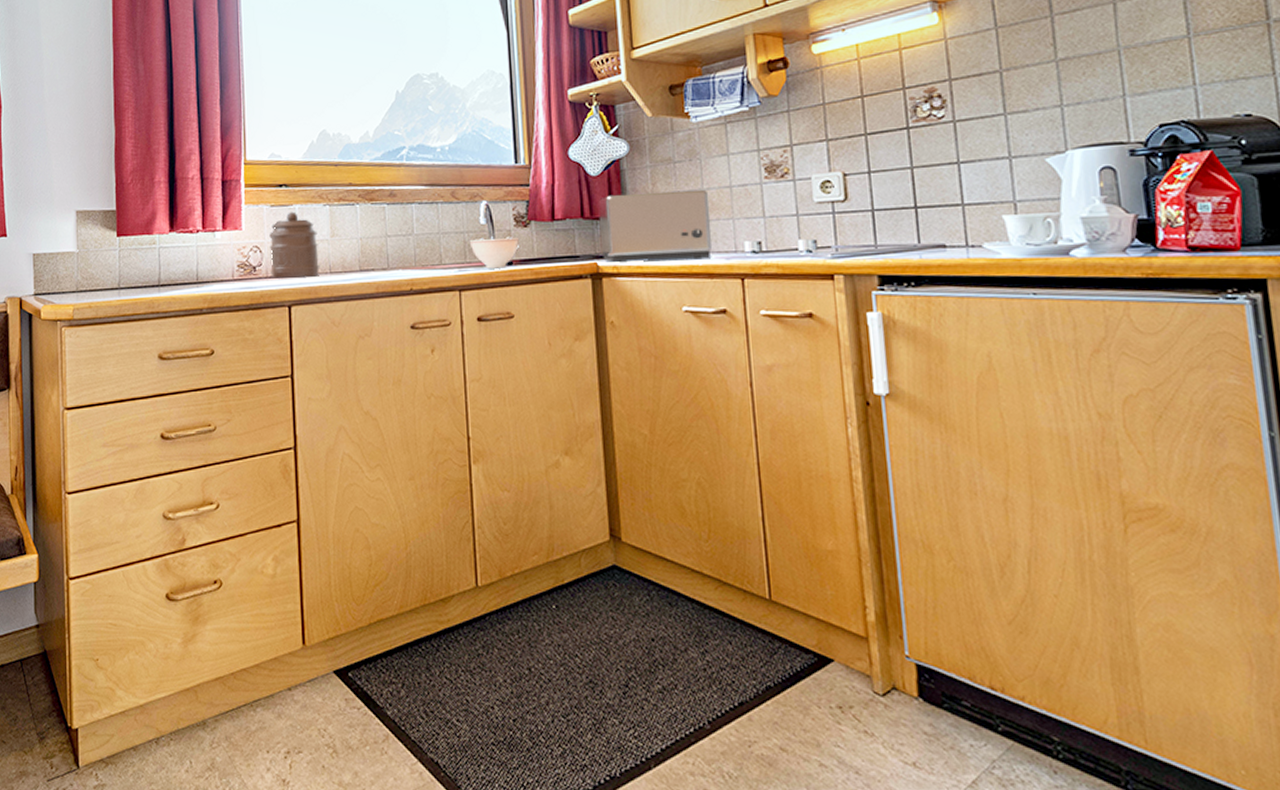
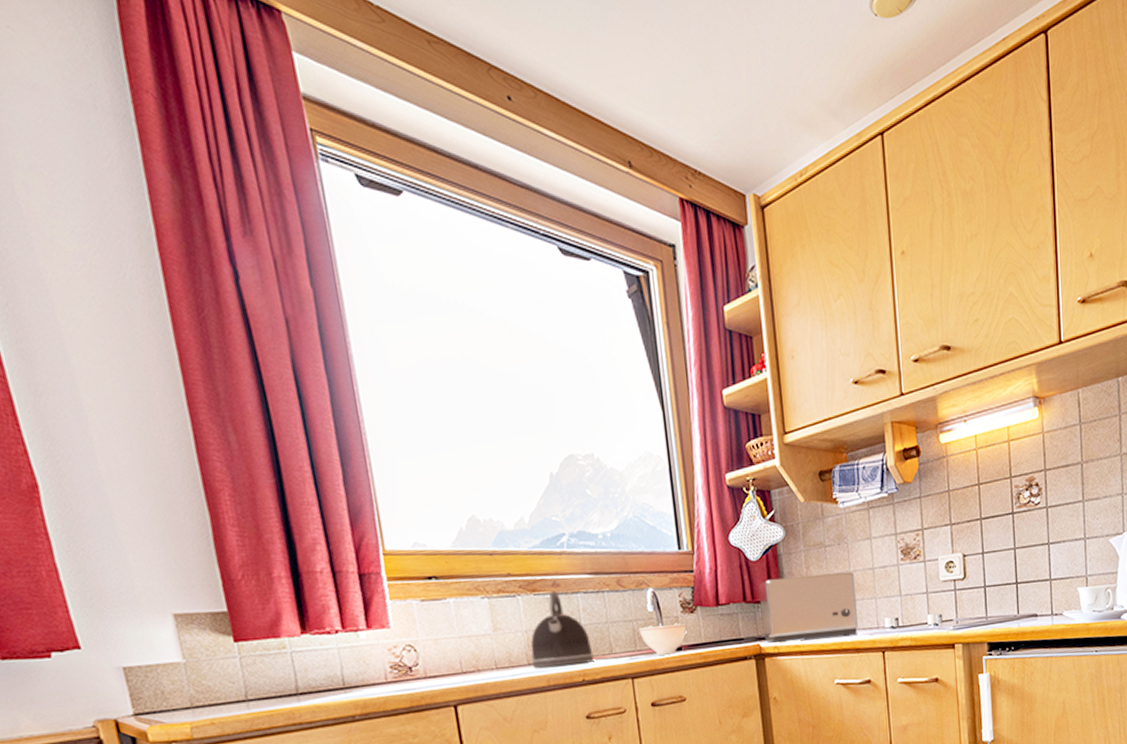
jar: present [269,212,319,278] -> none [423,606,484,678]
kettle: none [363,200,423,274] -> present [531,591,594,668]

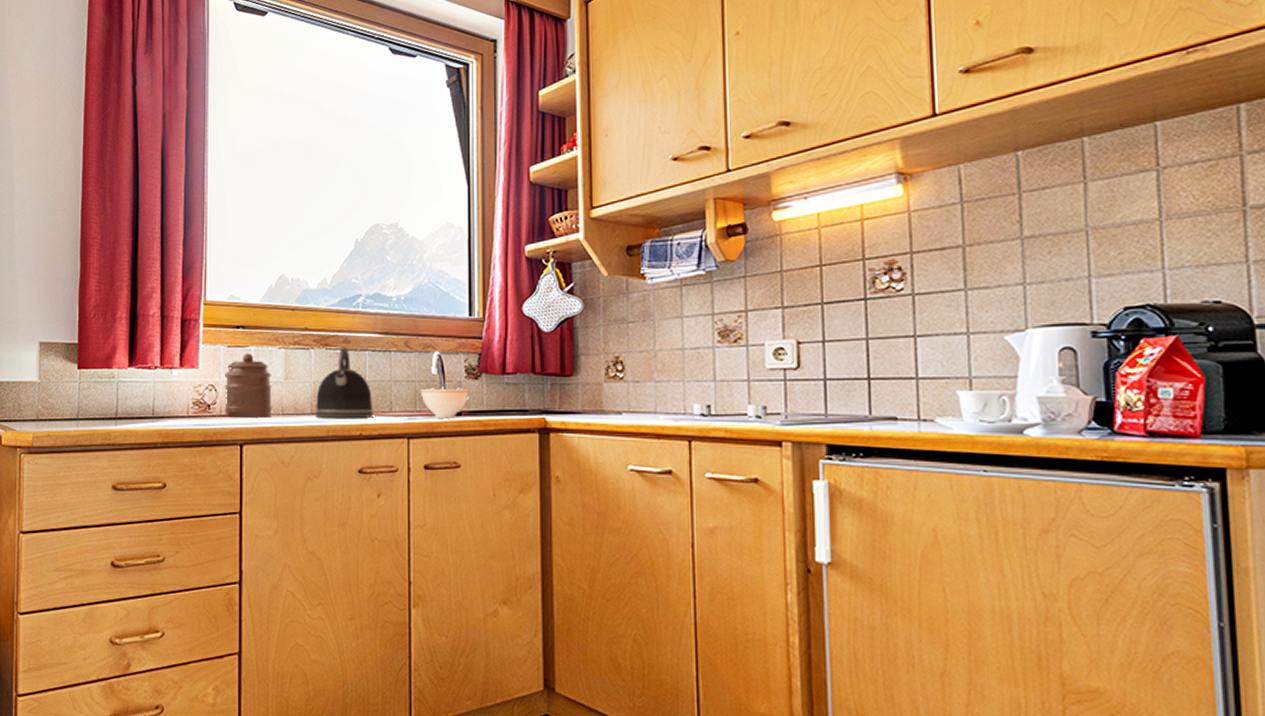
jar: none [423,606,484,678] -> present [224,353,272,417]
toaster: present [758,571,859,643] -> none [549,350,662,420]

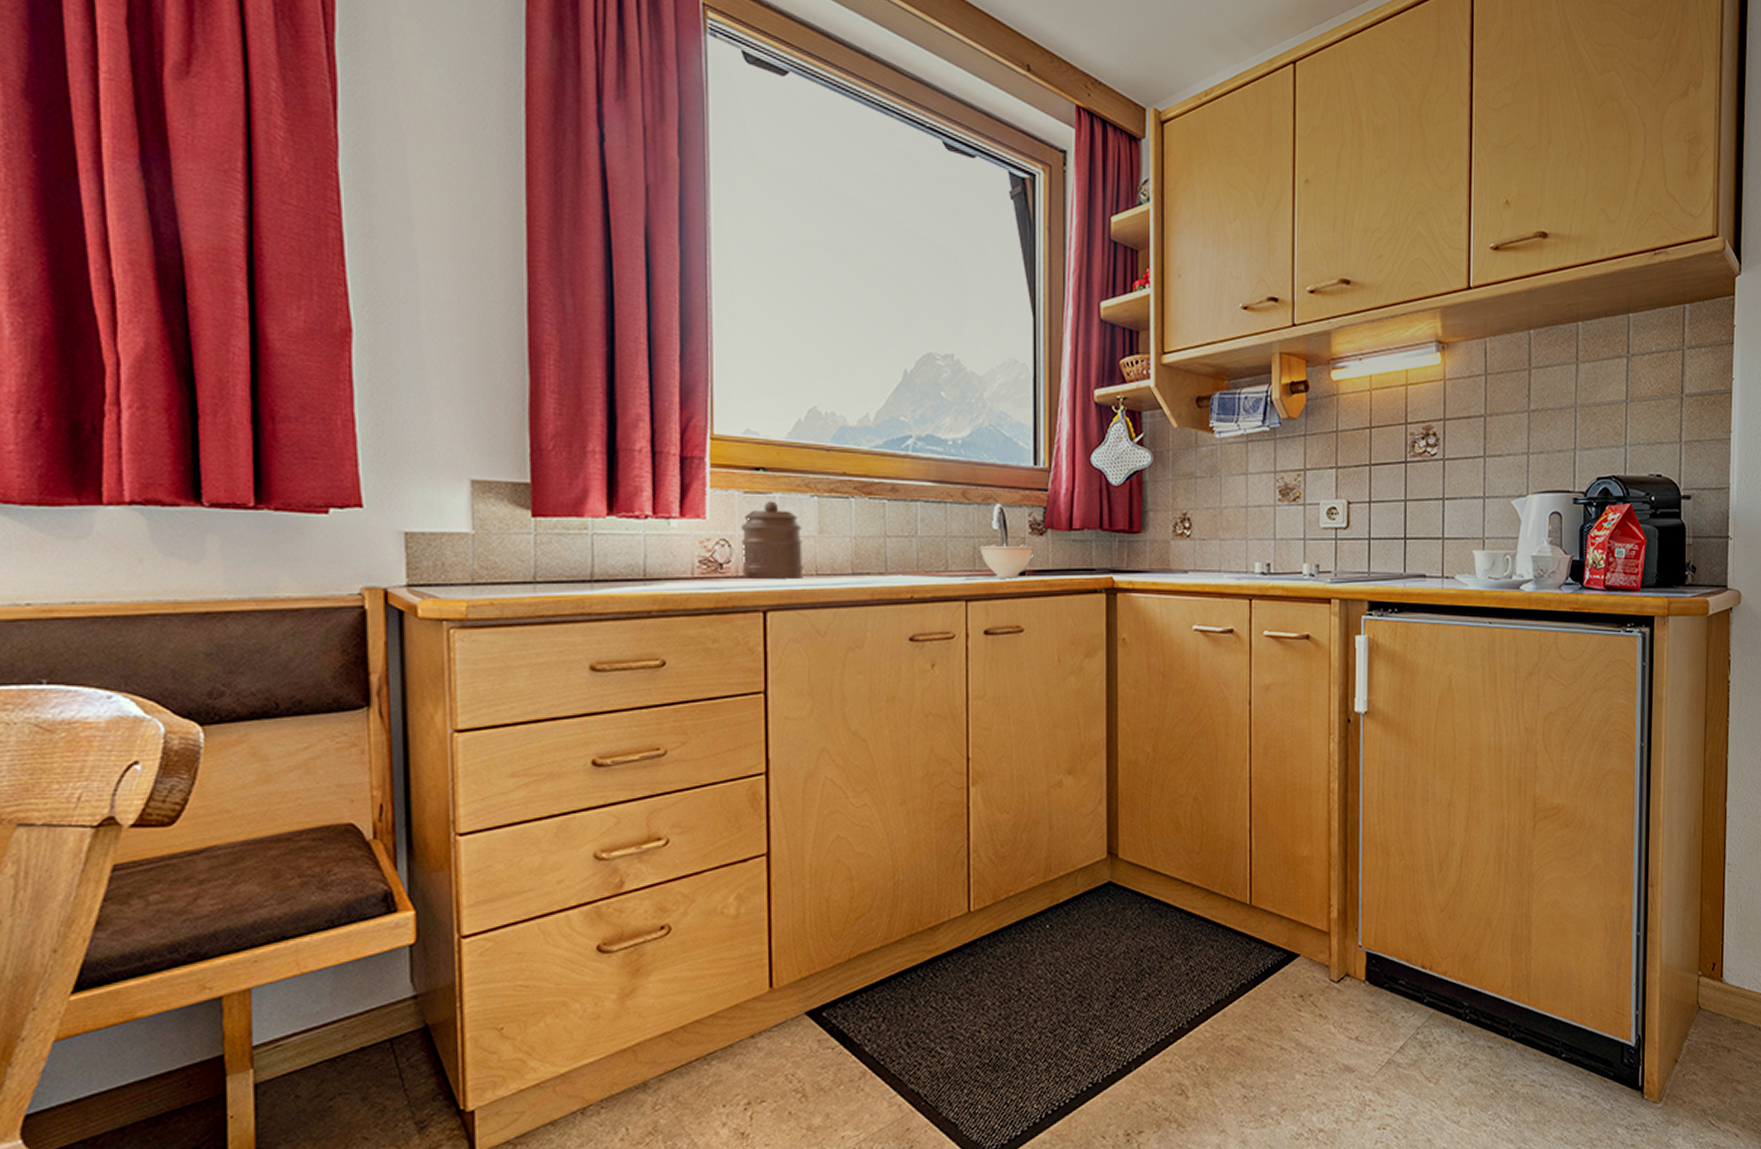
kettle: present [315,347,373,418] -> none [856,496,926,578]

